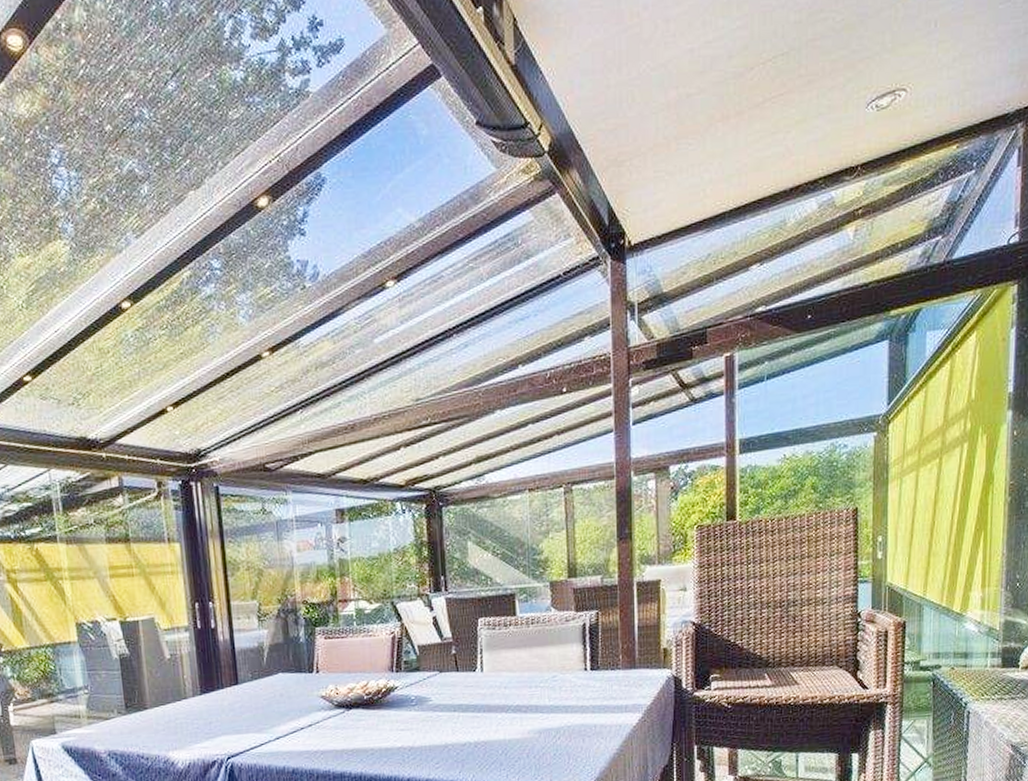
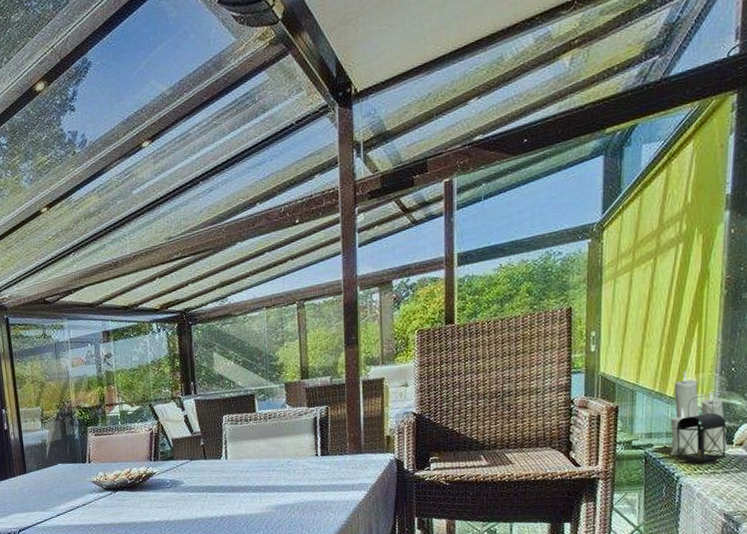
candle: none [957,584,1015,680] -> present [669,370,729,457]
lantern: none [961,612,1014,690] -> present [673,395,728,465]

